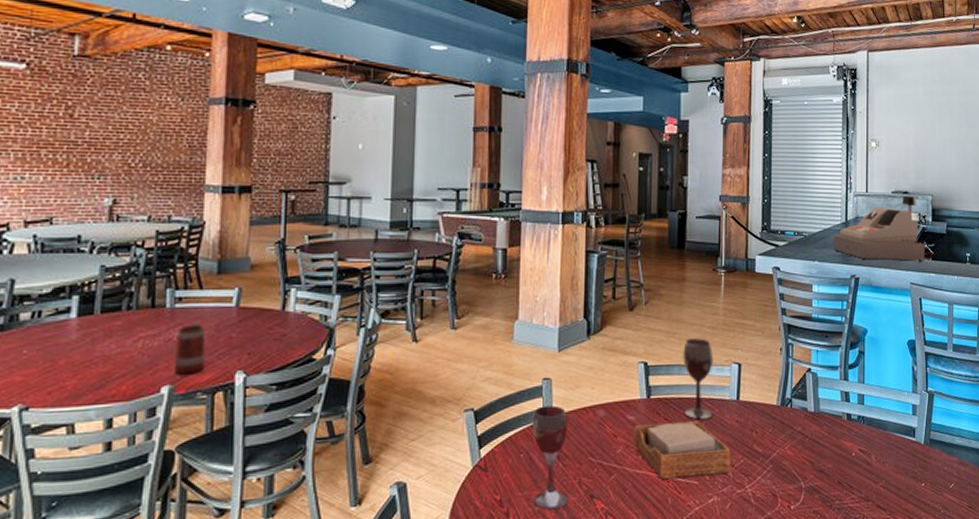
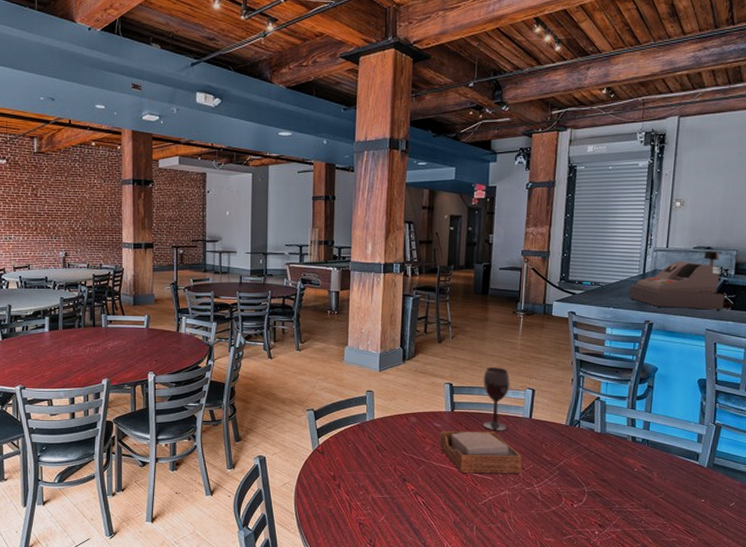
beer mug: present [173,321,206,375] -> none [109,337,129,372]
cup: present [531,405,569,510] -> none [358,411,386,487]

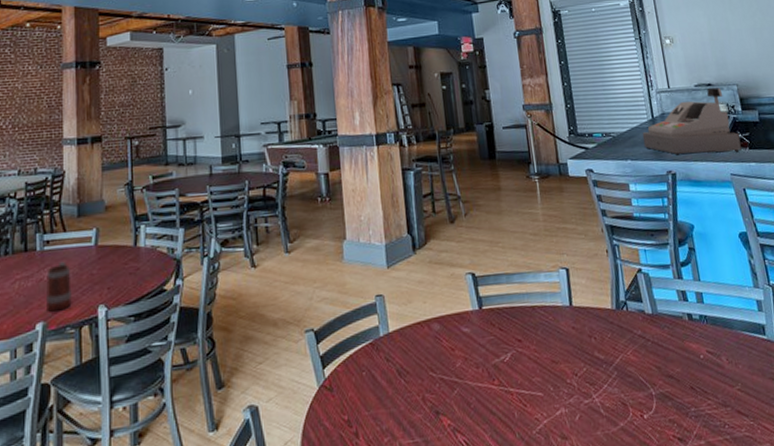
beer mug: none [109,337,129,372] -> present [45,261,72,312]
napkin holder: present [439,430,522,474] -> none [470,329,574,392]
wine glass: present [482,367,510,431] -> none [508,245,548,329]

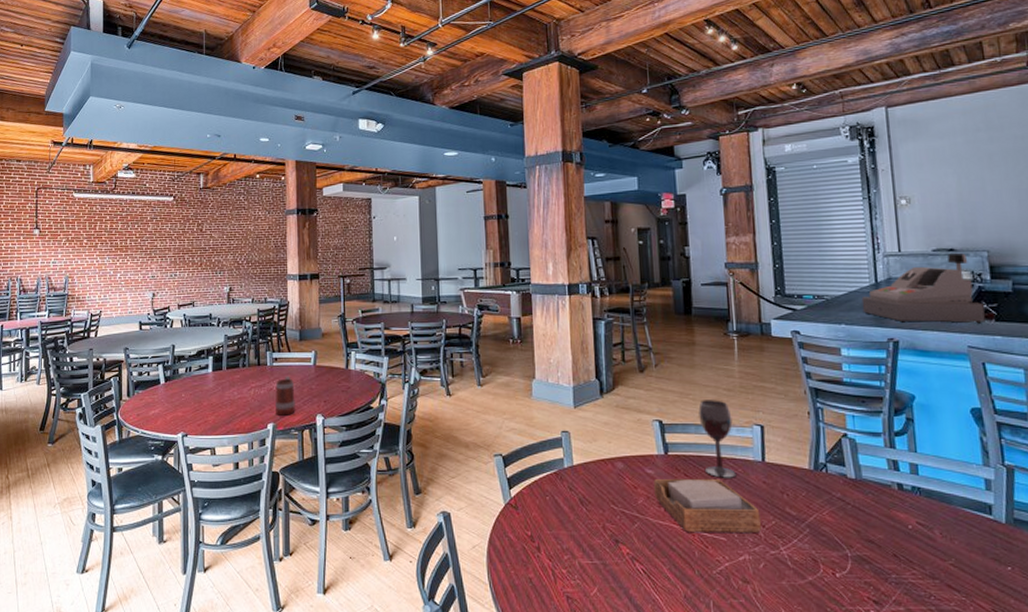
napkin holder: none [470,329,574,392] -> present [654,478,761,533]
wine glass: none [508,245,548,329] -> present [698,400,737,478]

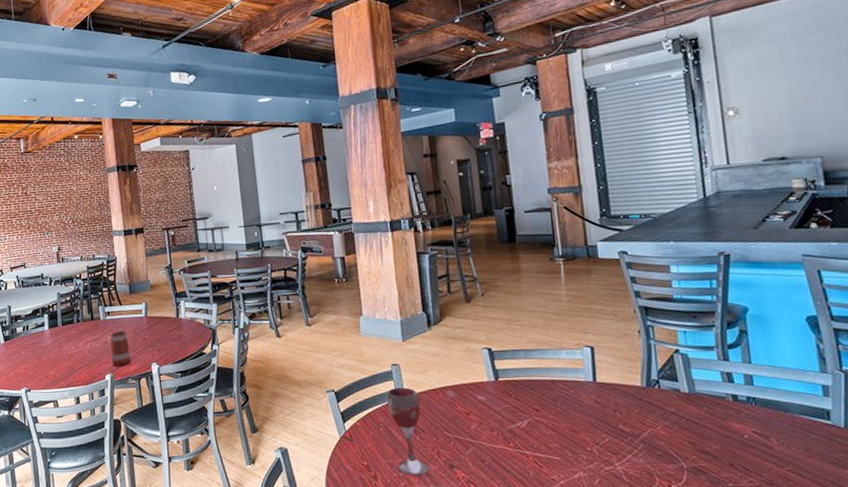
cup: none [554,456,594,550] -> present [386,387,430,476]
napkin holder: present [654,478,761,533] -> none [485,401,595,453]
wine glass: present [698,400,737,478] -> none [527,324,568,400]
cash register: present [861,253,985,324] -> none [690,161,820,237]

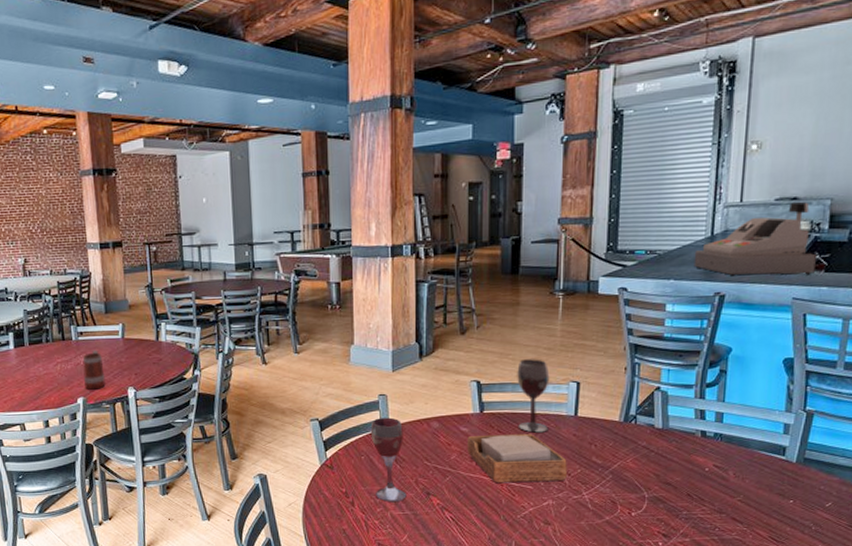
napkin holder: none [485,401,595,453] -> present [467,433,567,482]
wine glass: none [527,324,568,400] -> present [517,359,550,433]
cash register: none [690,161,820,237] -> present [693,202,816,278]

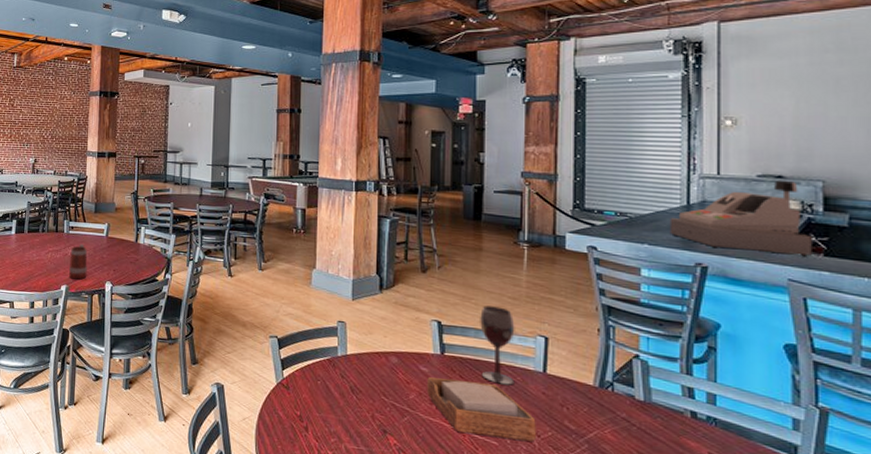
cup: present [370,417,407,503] -> none [328,344,362,436]

